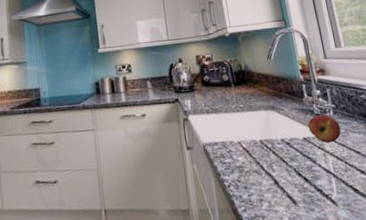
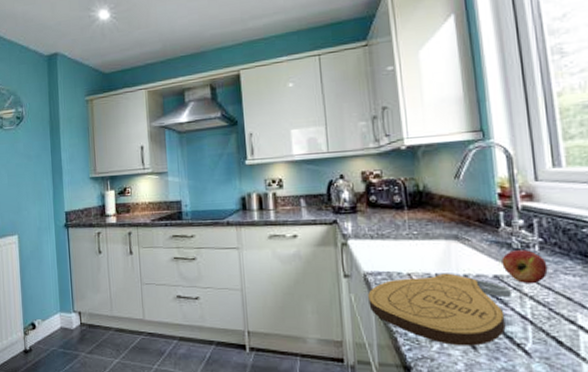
cutting board: none [208,138,318,203] -> present [368,273,511,346]

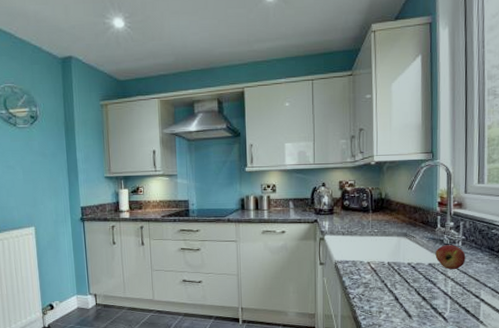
cutting board: present [368,273,511,346] -> none [337,262,439,315]

